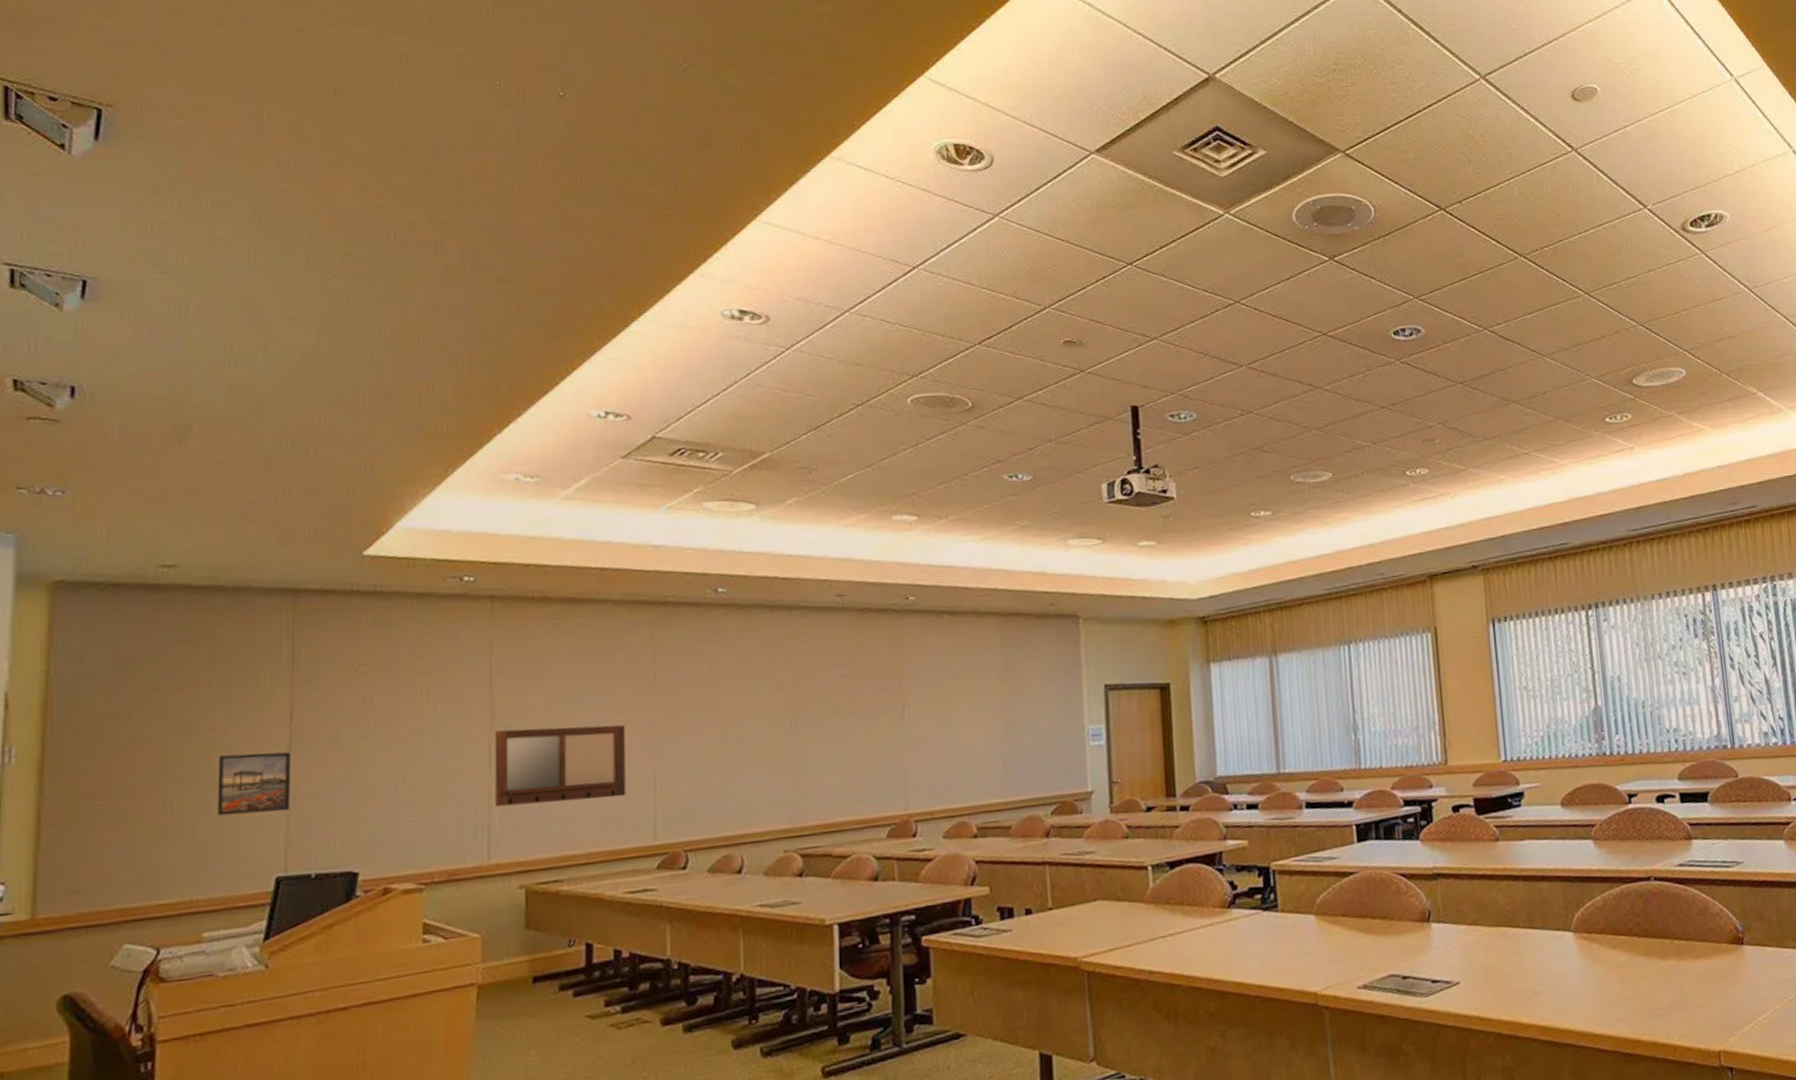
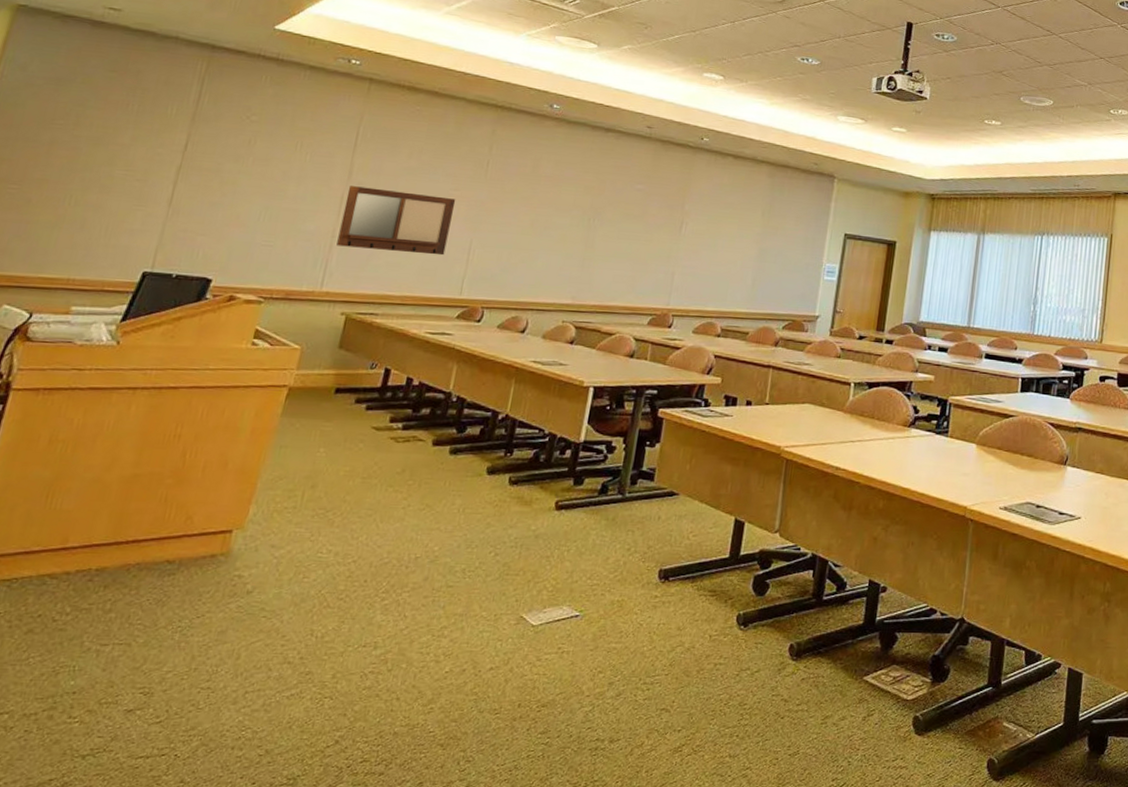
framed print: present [218,752,292,816] -> none [107,167,179,219]

